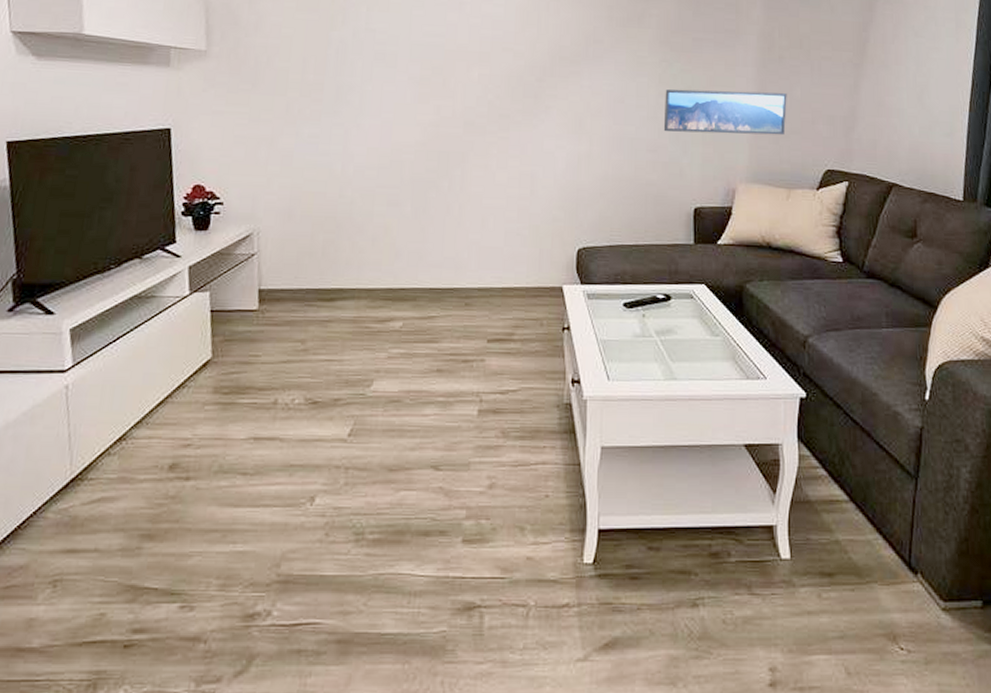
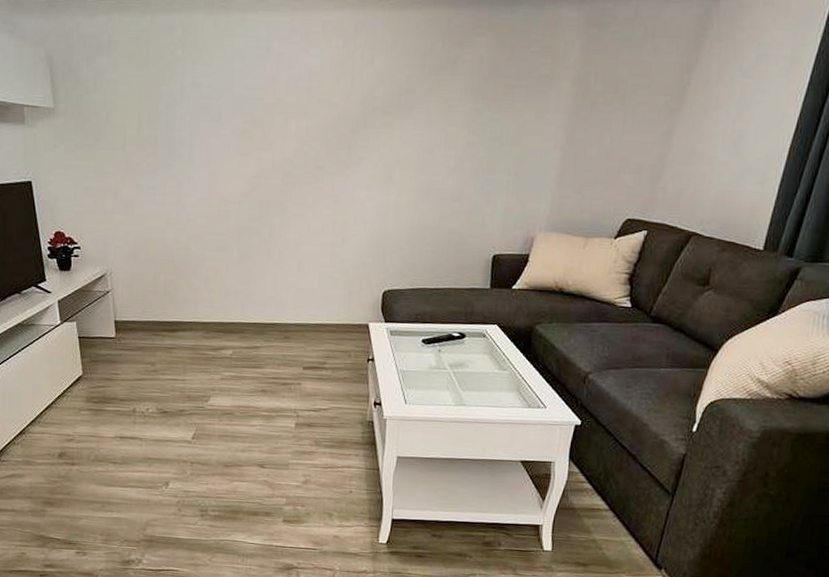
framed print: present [663,89,787,136] -> none [469,138,596,185]

